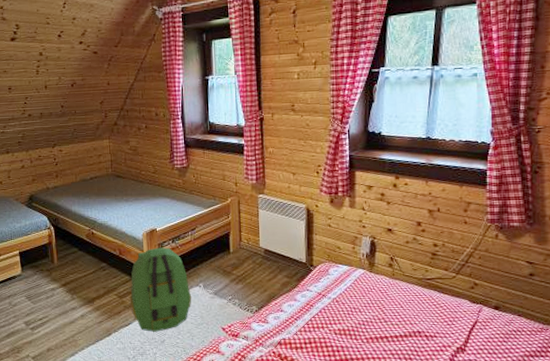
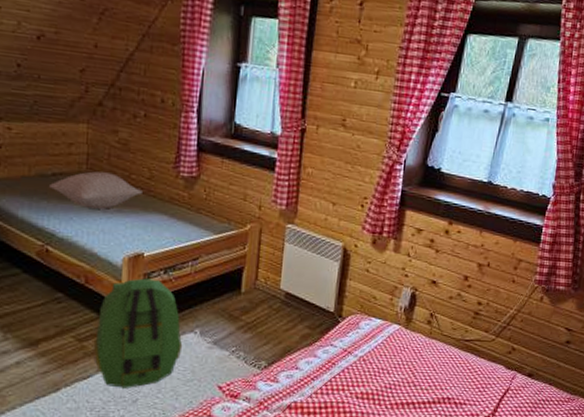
pillow: none [89,172,150,200] -> present [49,171,142,209]

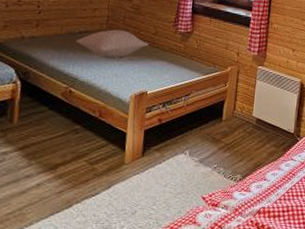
backpack: present [93,278,183,388] -> none [101,111,175,202]

